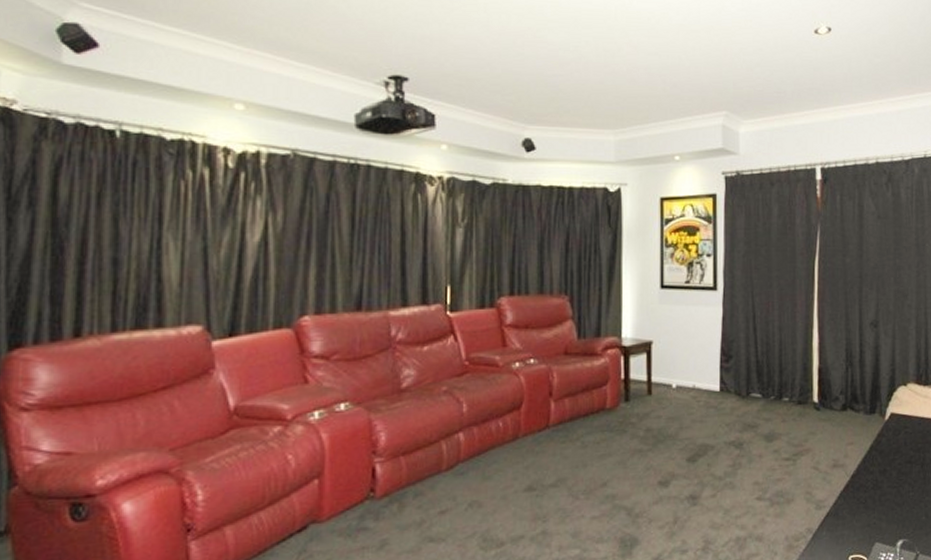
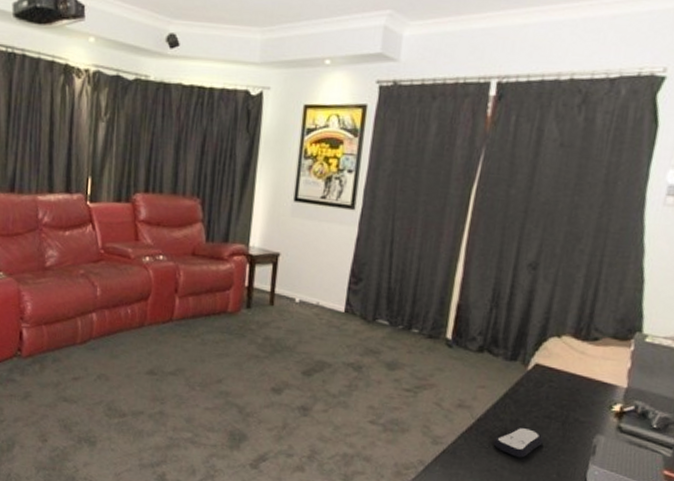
remote control: none [868,475,909,507] -> present [493,427,544,458]

